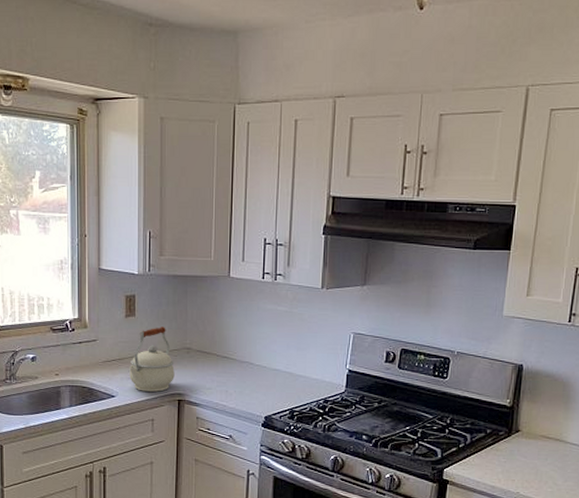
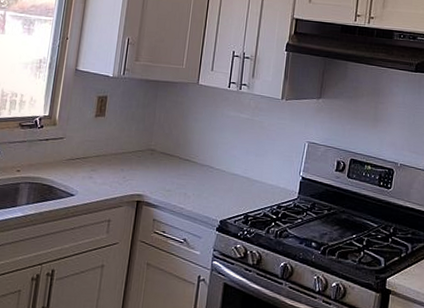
kettle: present [129,327,175,392] -> none [91,128,138,192]

